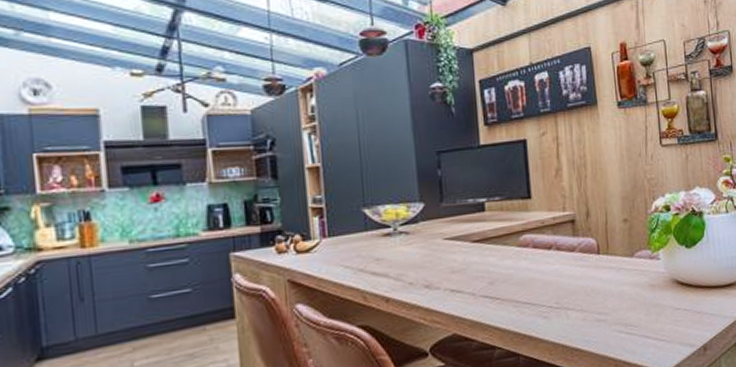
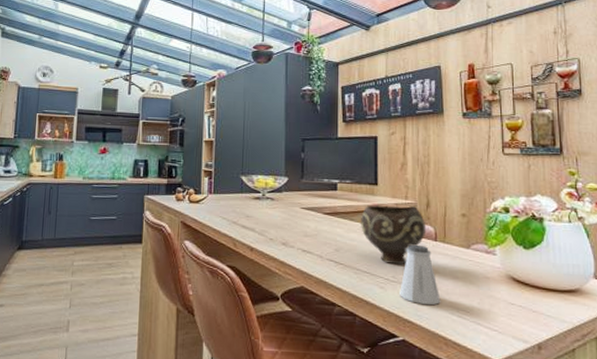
bowl: none [515,218,588,289] -> present [361,205,427,265]
saltshaker: none [564,261,608,328] -> present [400,244,441,305]

